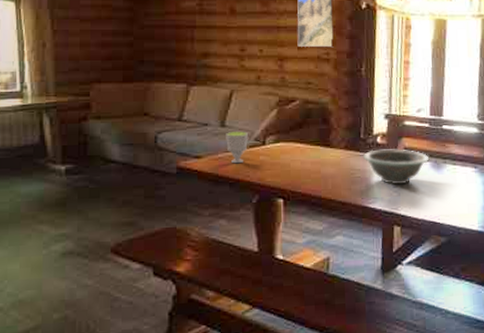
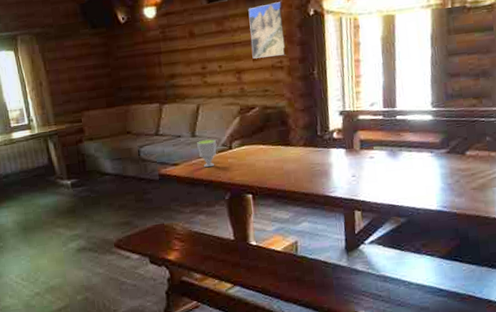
decorative bowl: present [363,149,430,185] -> none [321,142,385,175]

